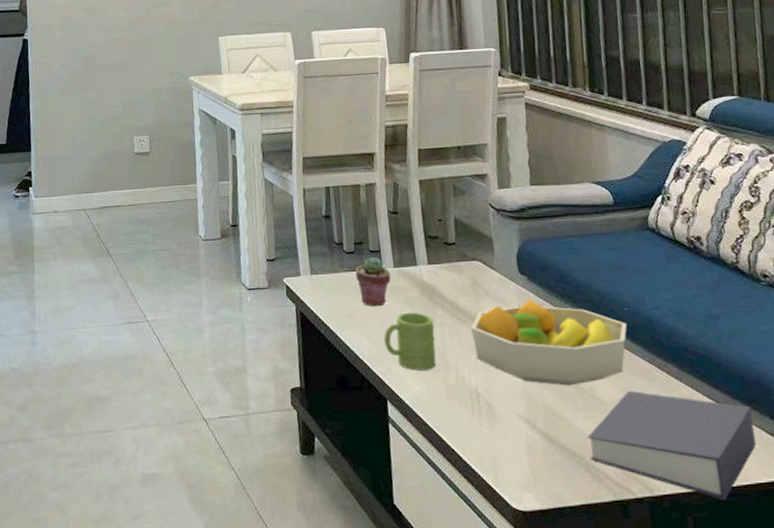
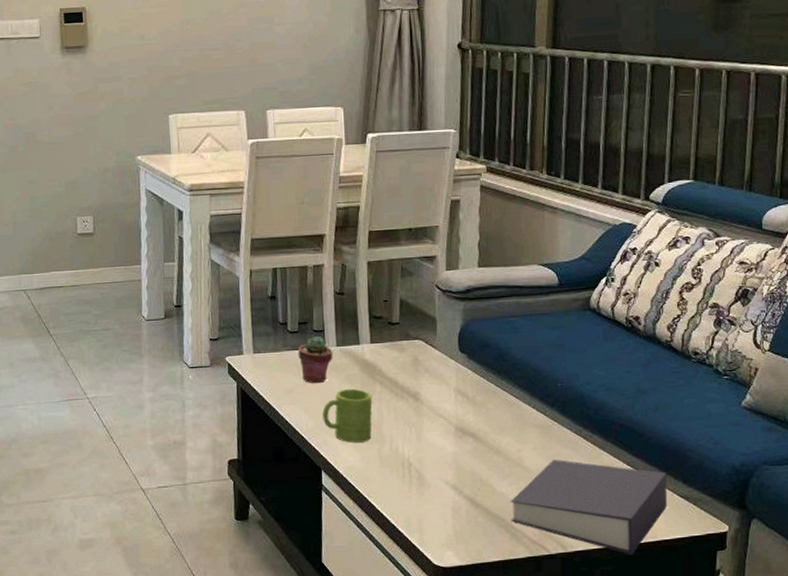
fruit bowl: present [471,299,627,386] -> none [408,376,559,456]

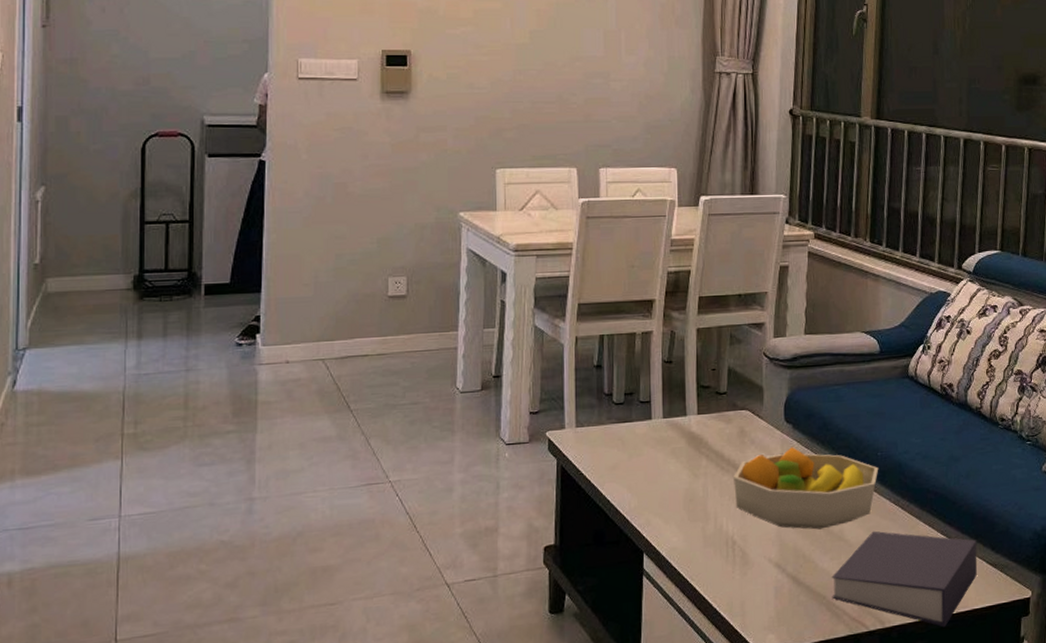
potted succulent: present [298,336,333,384] -> none [623,408,659,459]
mug: present [322,388,373,443] -> none [646,463,698,522]
fruit bowl: none [408,376,559,456] -> present [734,447,879,530]

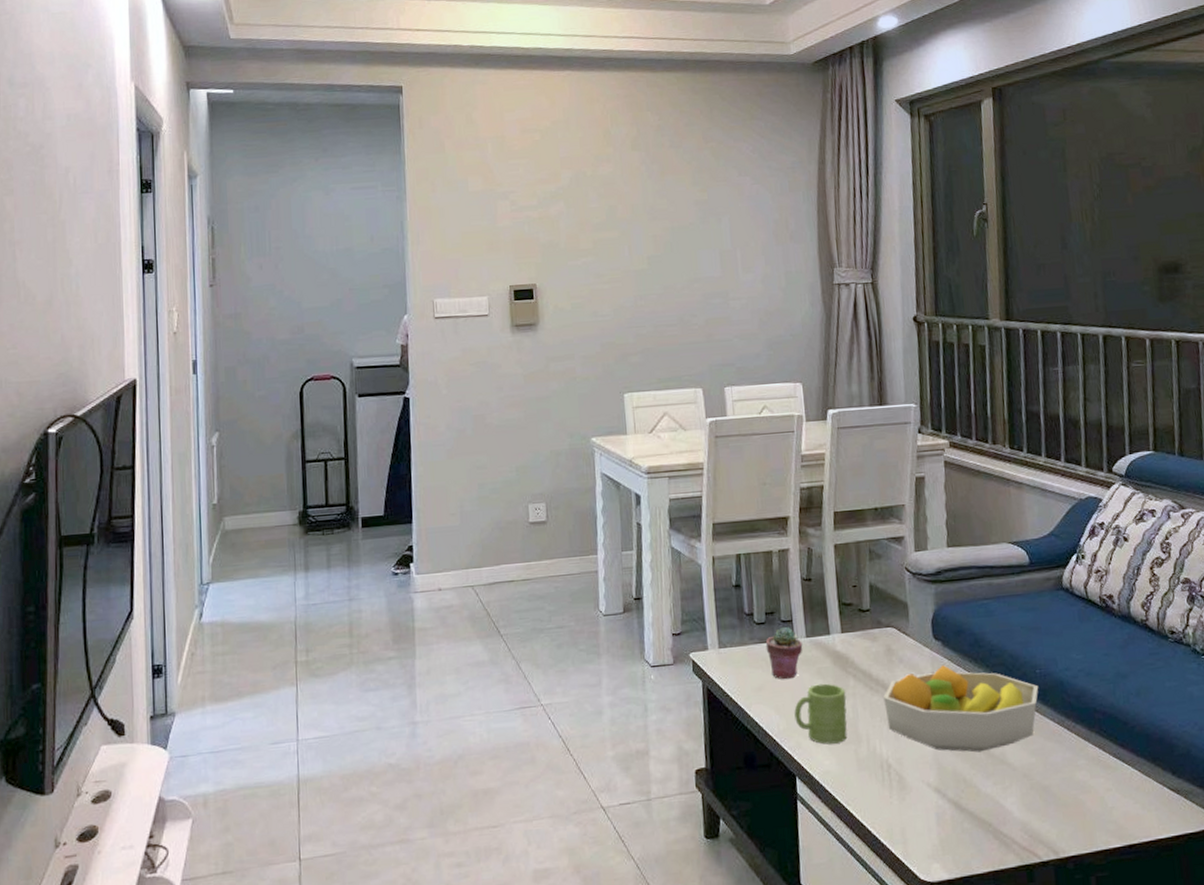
potted succulent: none [623,408,659,459] -> present [765,627,803,680]
mug: none [646,463,698,522] -> present [794,683,847,745]
book: present [831,531,978,628] -> none [996,753,1158,859]

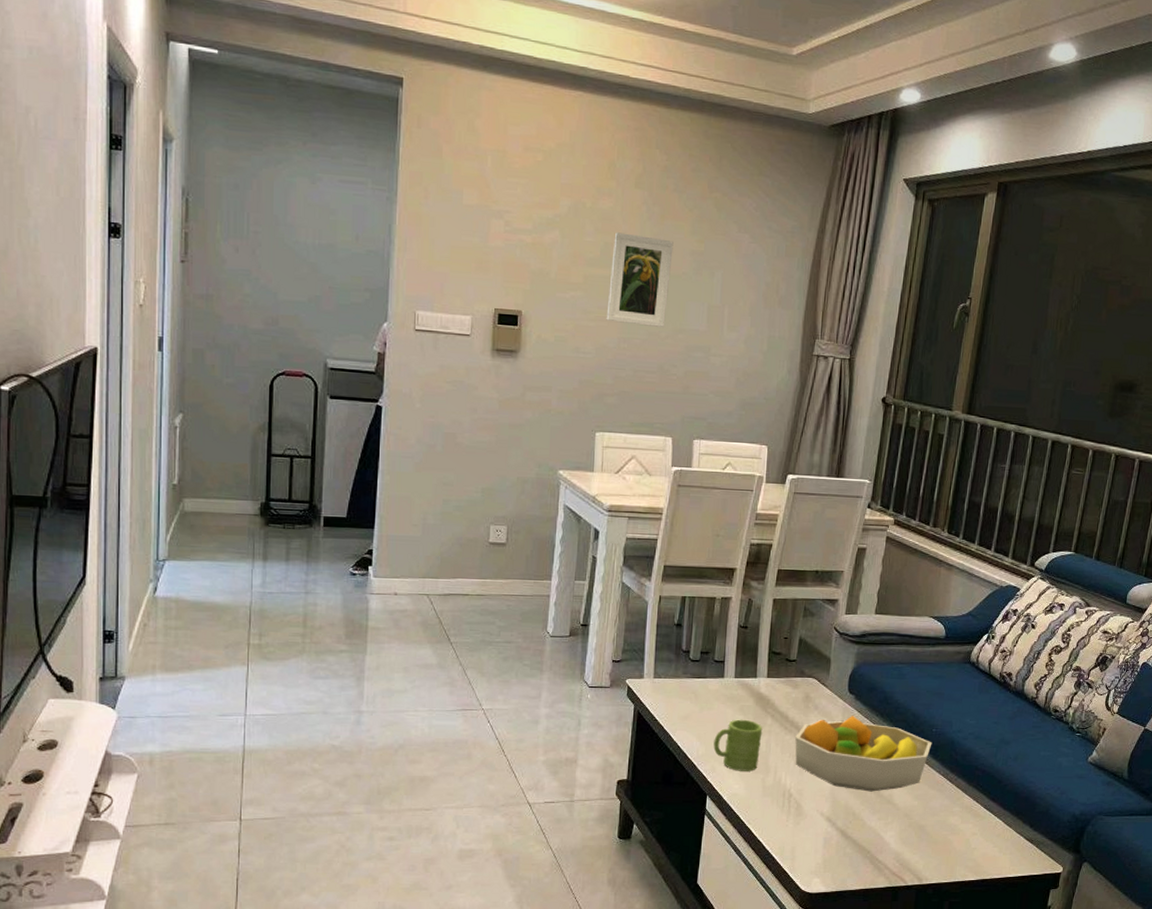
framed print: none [618,194,679,282] -> present [606,232,674,327]
potted succulent: present [765,627,803,680] -> none [696,667,731,712]

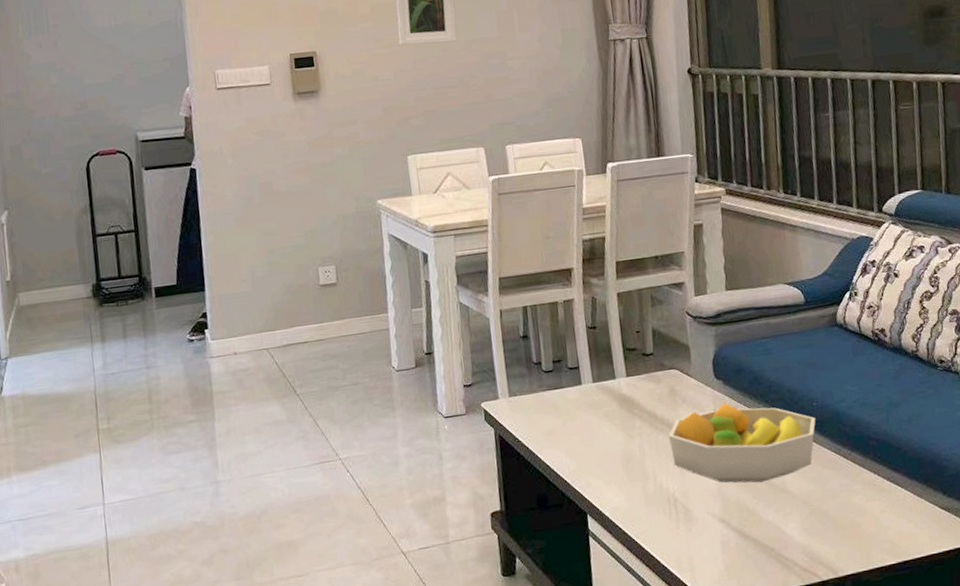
mug: present [713,719,763,771] -> none [583,425,635,483]

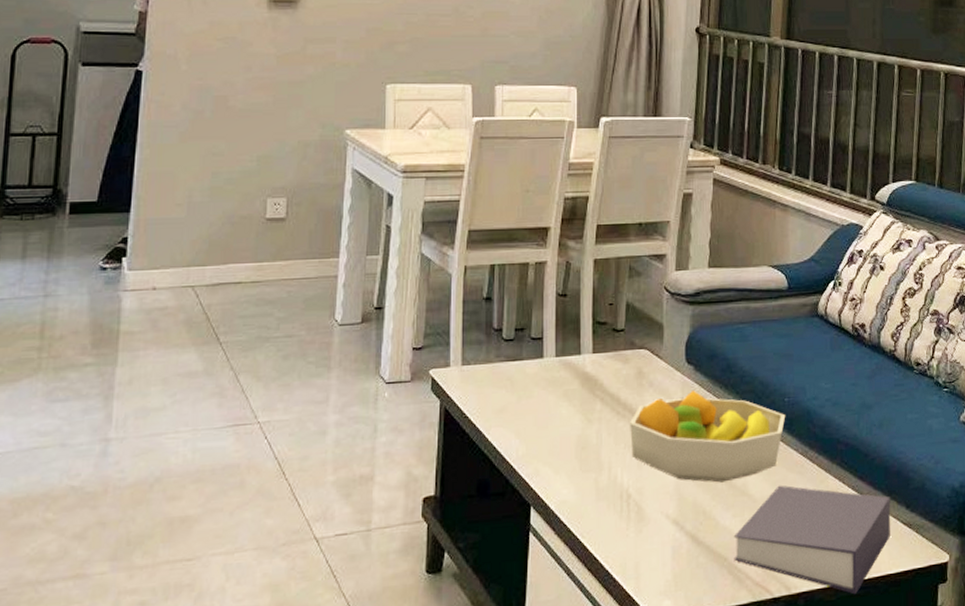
book: none [777,481,930,575] -> present [733,485,891,595]

